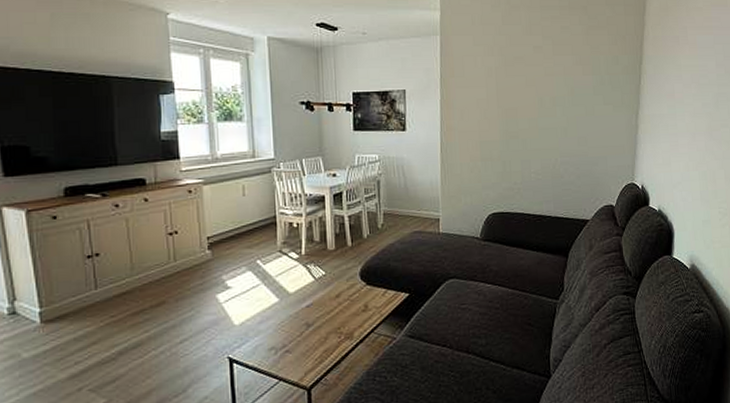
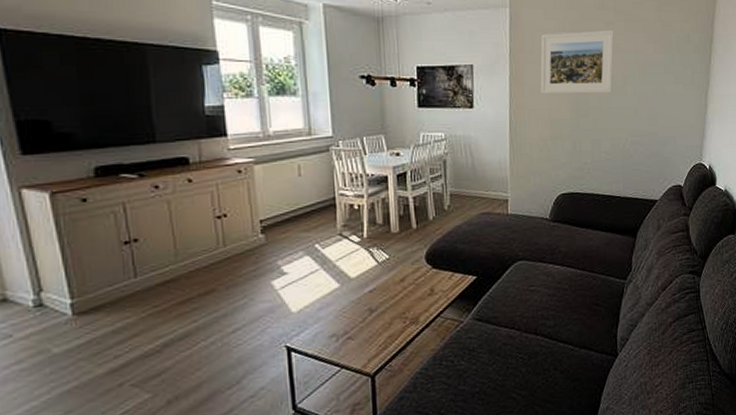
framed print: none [470,53,543,116] -> present [540,29,614,94]

